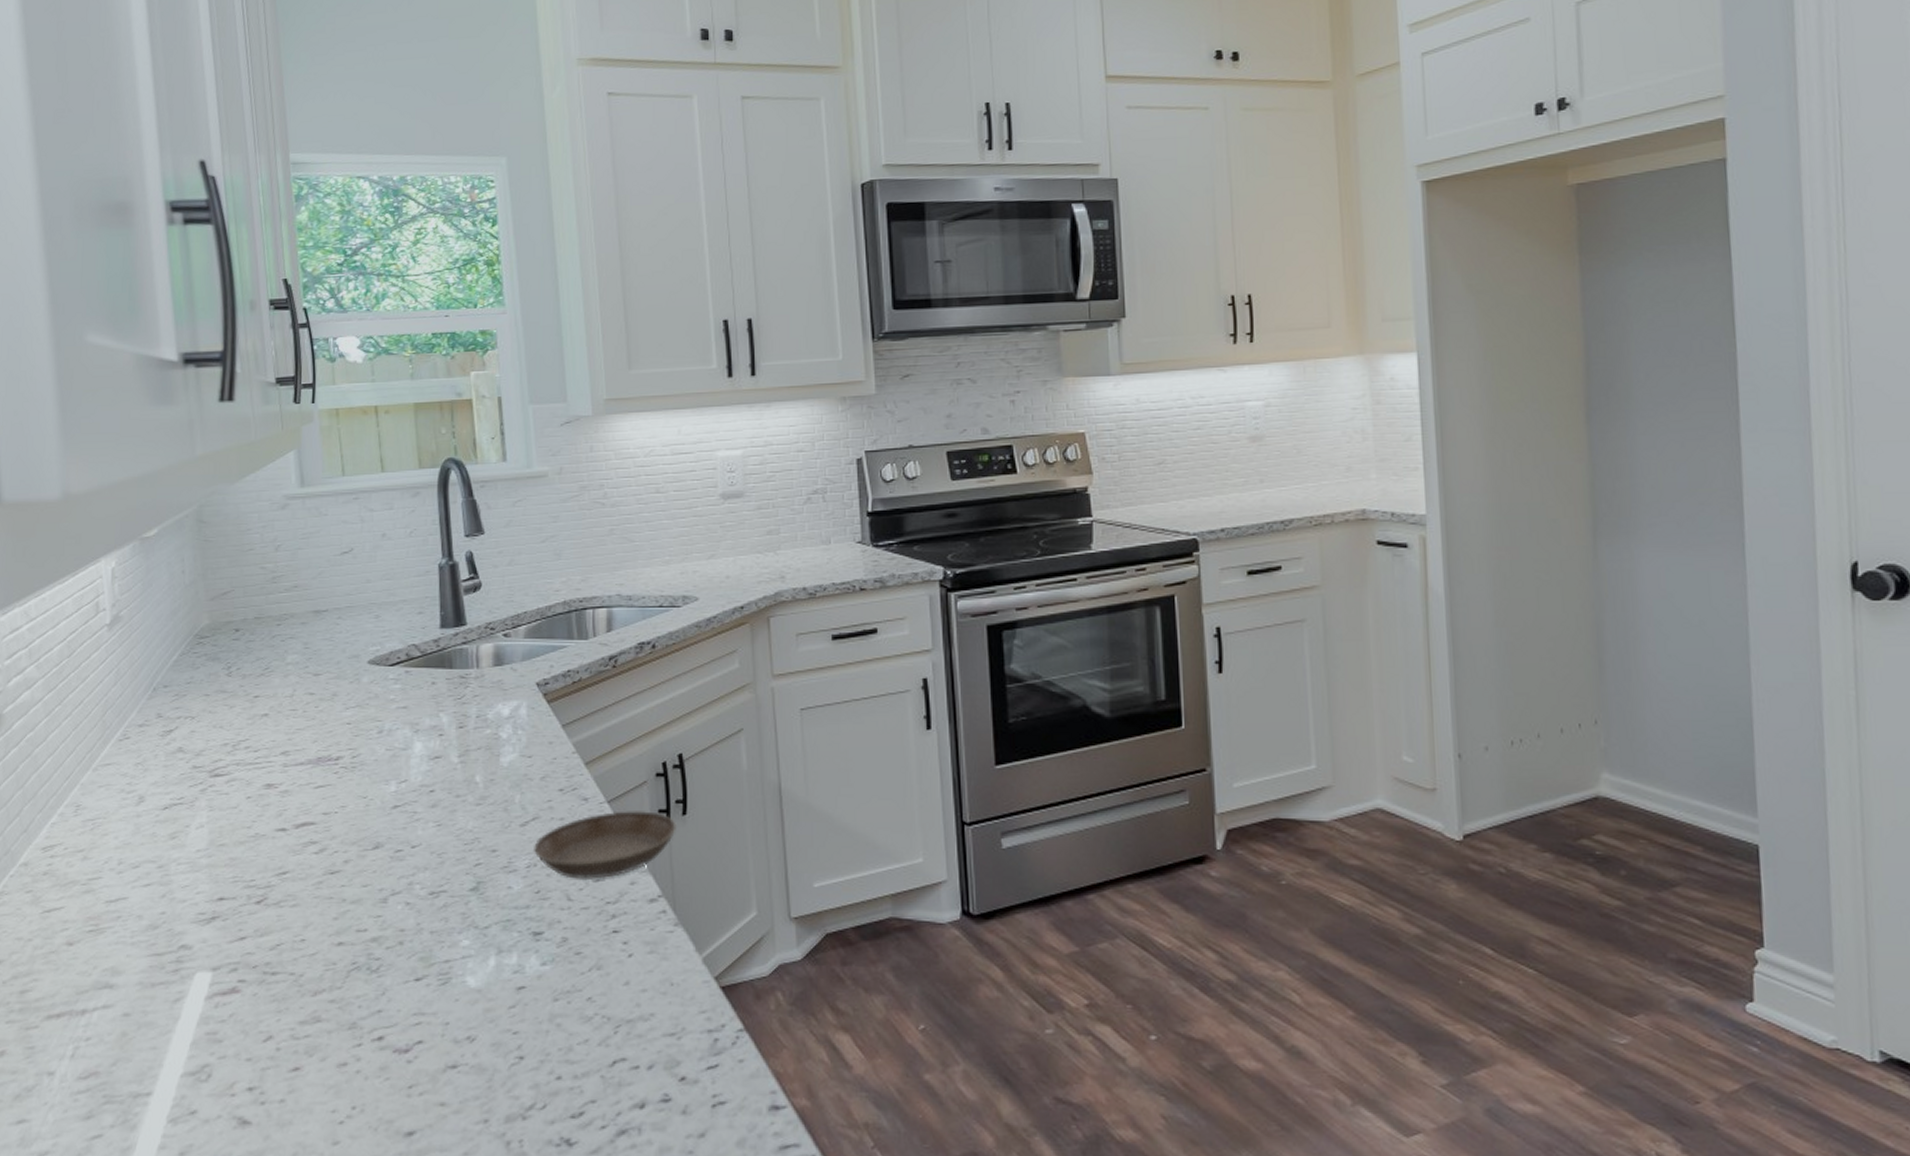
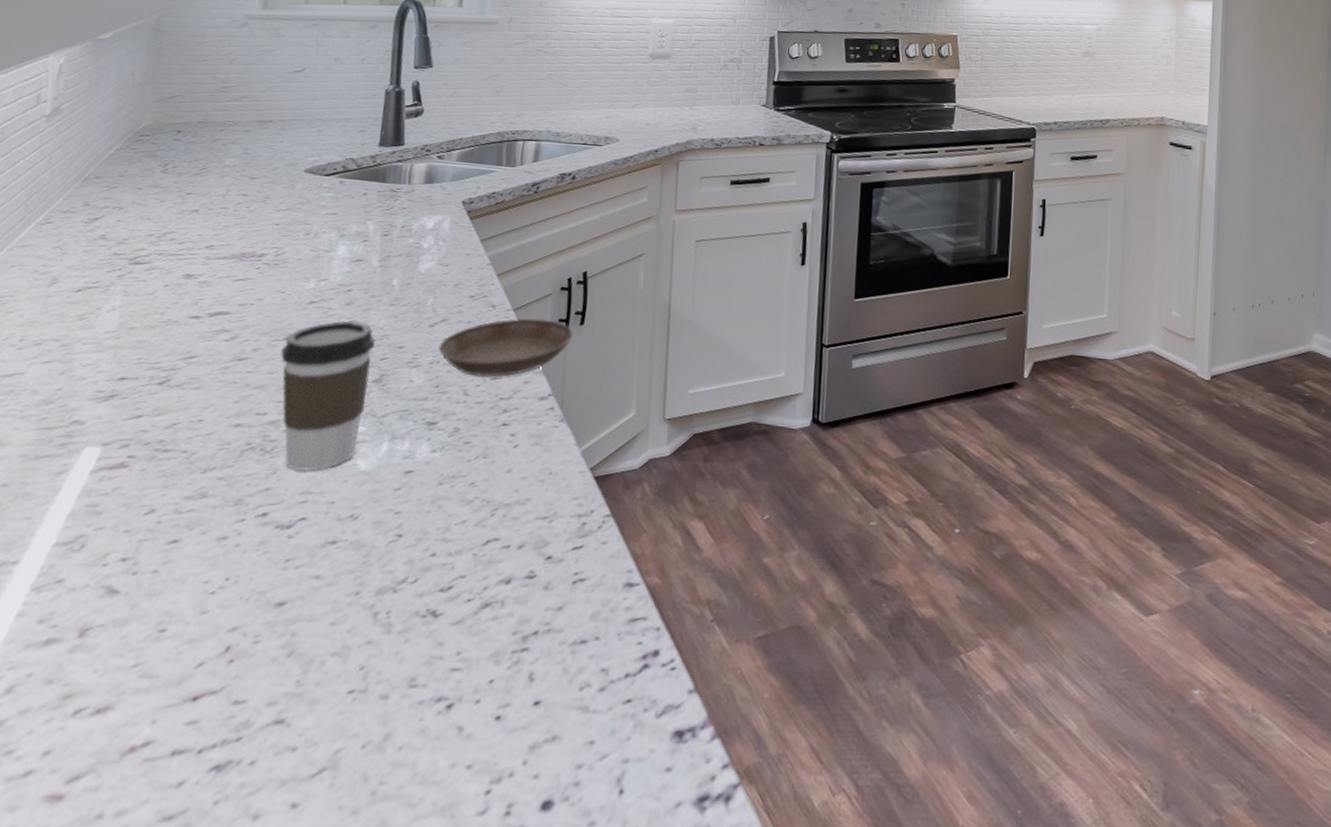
coffee cup: none [371,824,467,991] -> present [280,320,376,472]

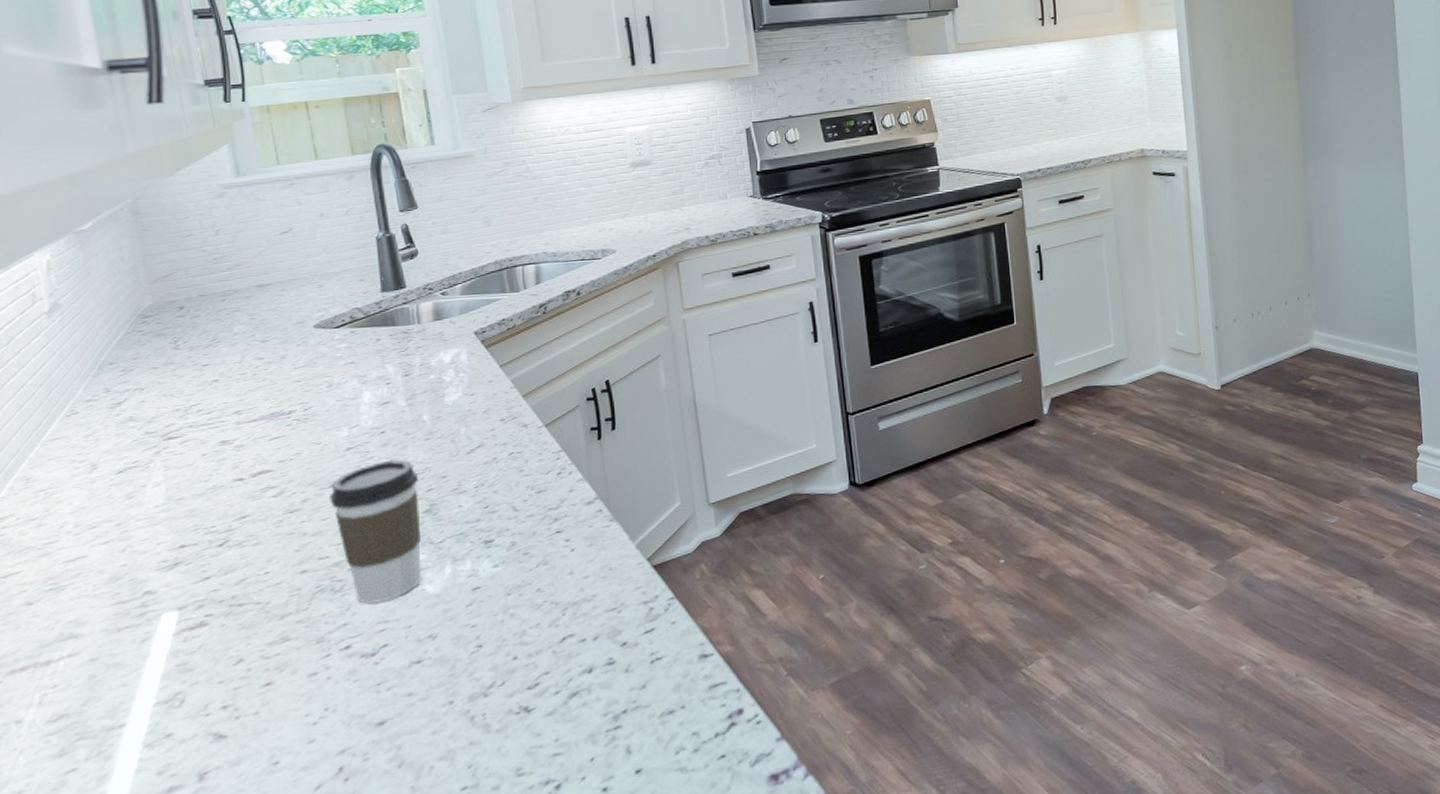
saucer: present [438,318,574,378] -> none [480,430,607,493]

